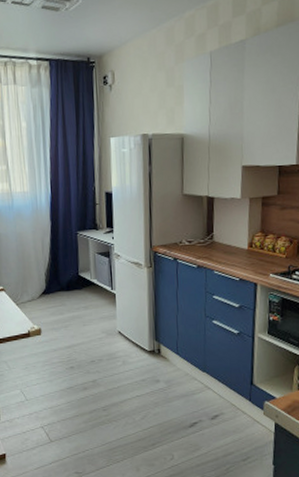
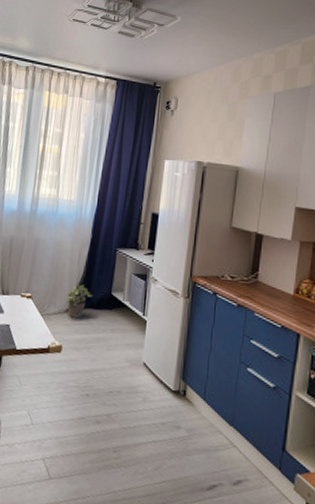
potted plant: none [37,270,63,302] -> present [66,284,94,319]

